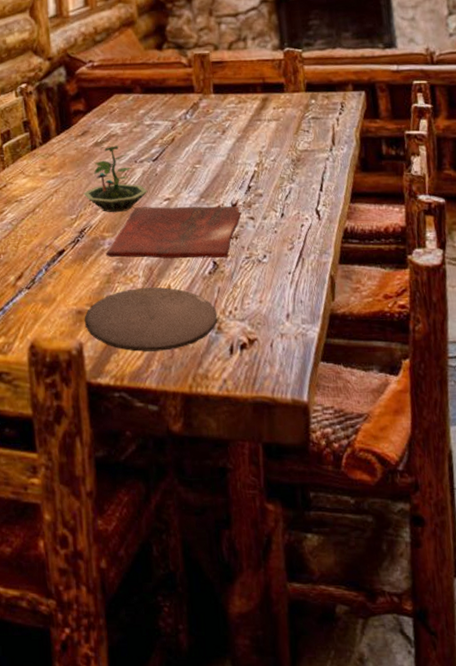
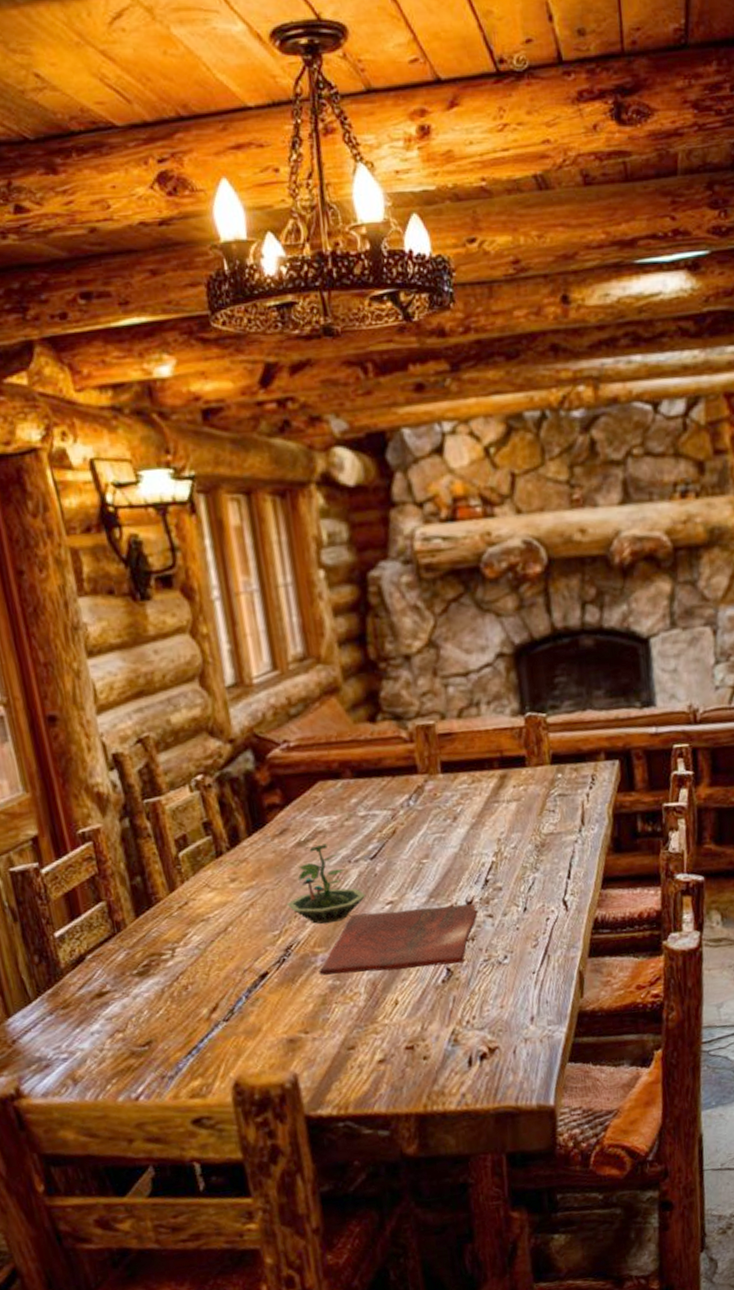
plate: present [84,287,218,352] -> none [297,1002,454,1077]

